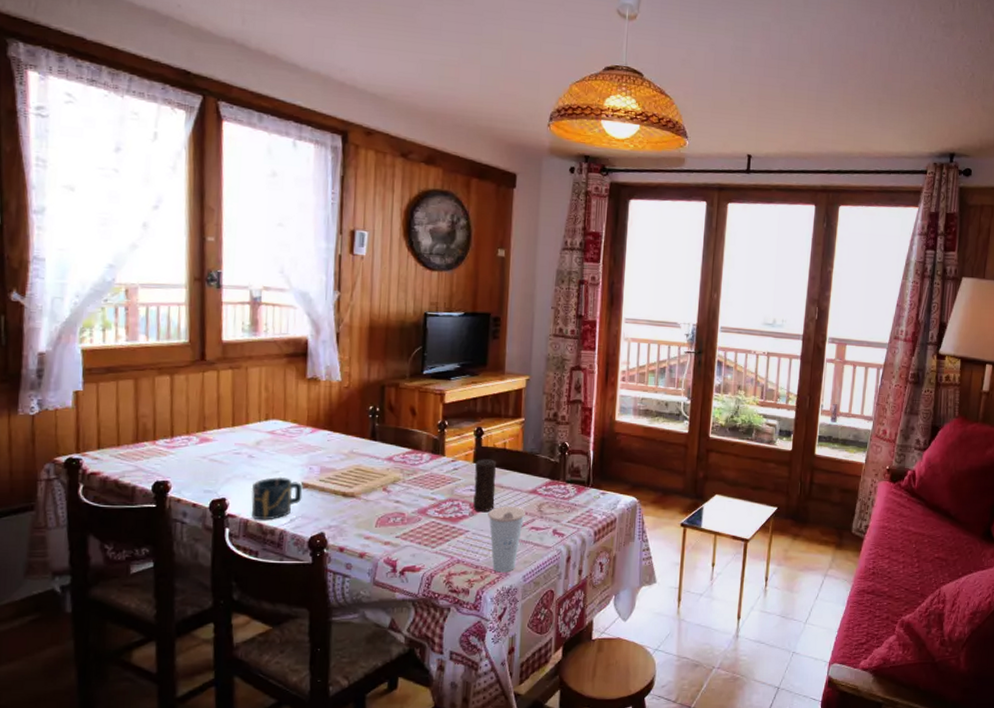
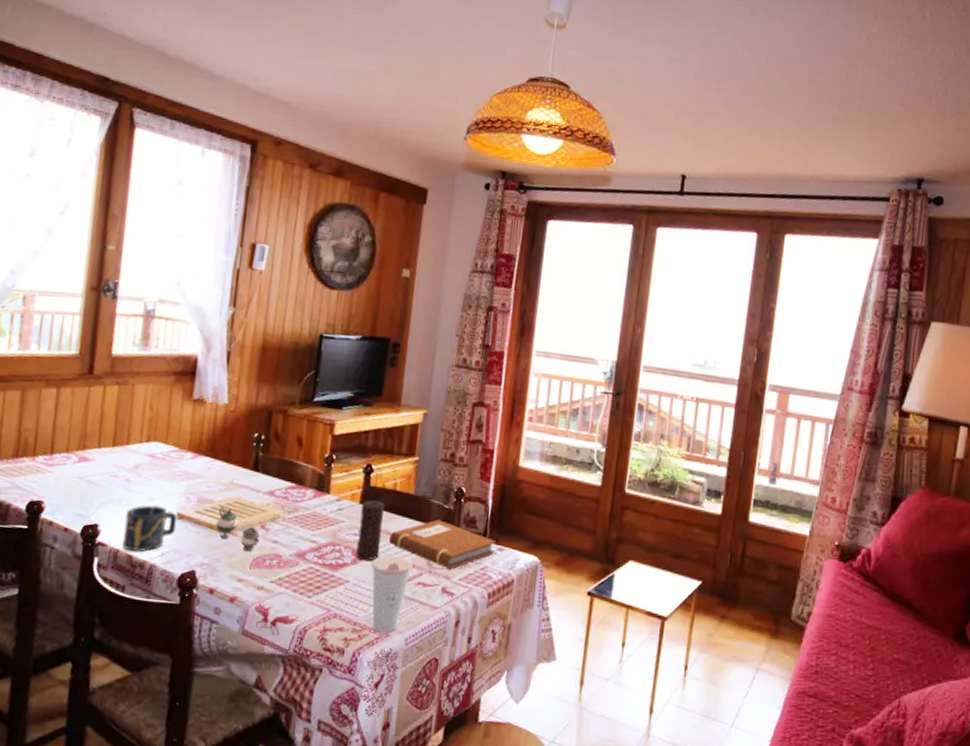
teapot: none [340,474,383,511] -> present [216,507,260,551]
notebook: none [503,472,599,513] -> present [389,519,497,569]

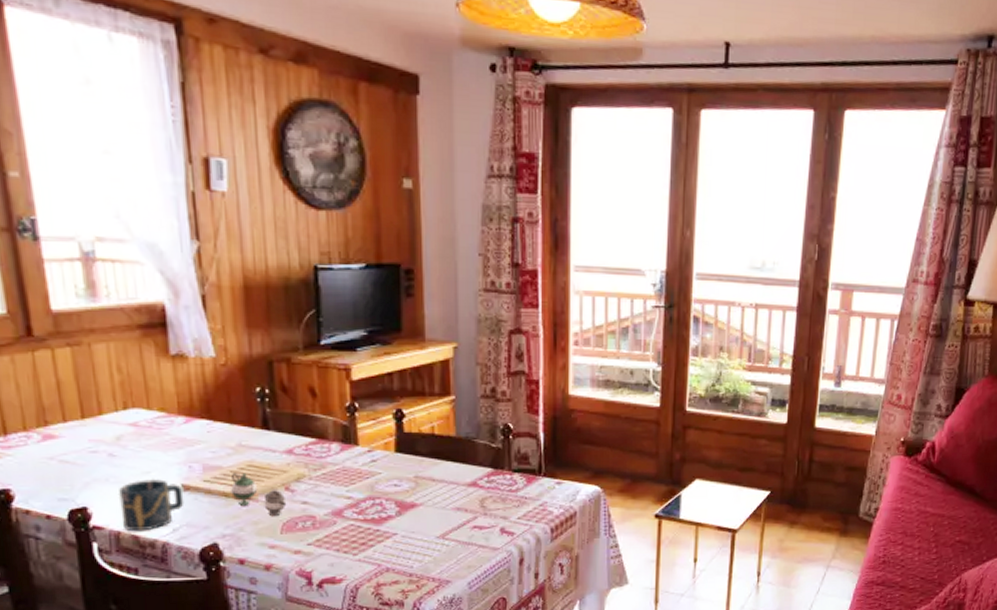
candle: present [356,500,385,561] -> none [398,447,426,511]
cup: present [371,555,413,633] -> none [419,502,465,580]
notebook: present [389,519,497,569] -> none [435,460,553,508]

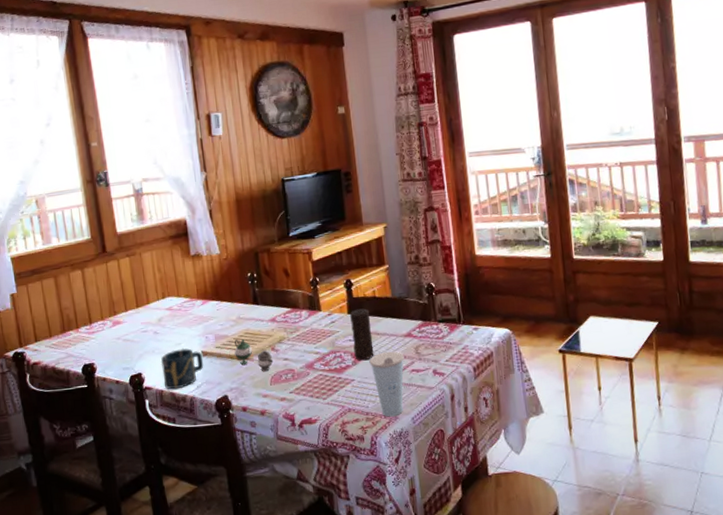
candle: none [398,447,426,511] -> present [350,308,374,361]
cup: none [419,502,465,580] -> present [369,351,404,417]

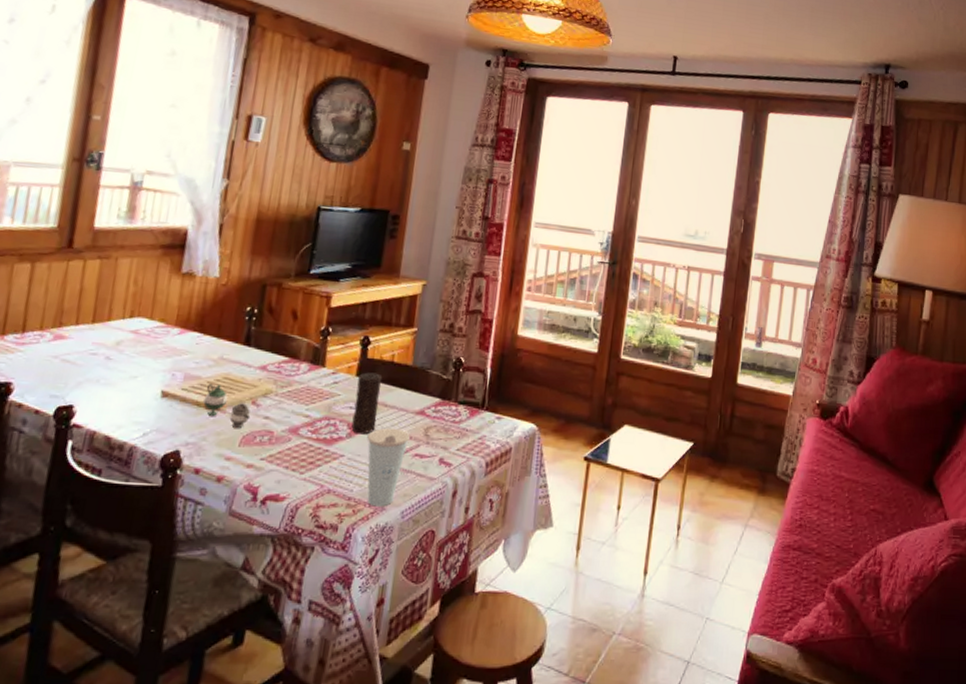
cup: present [160,348,204,390] -> none [100,382,162,434]

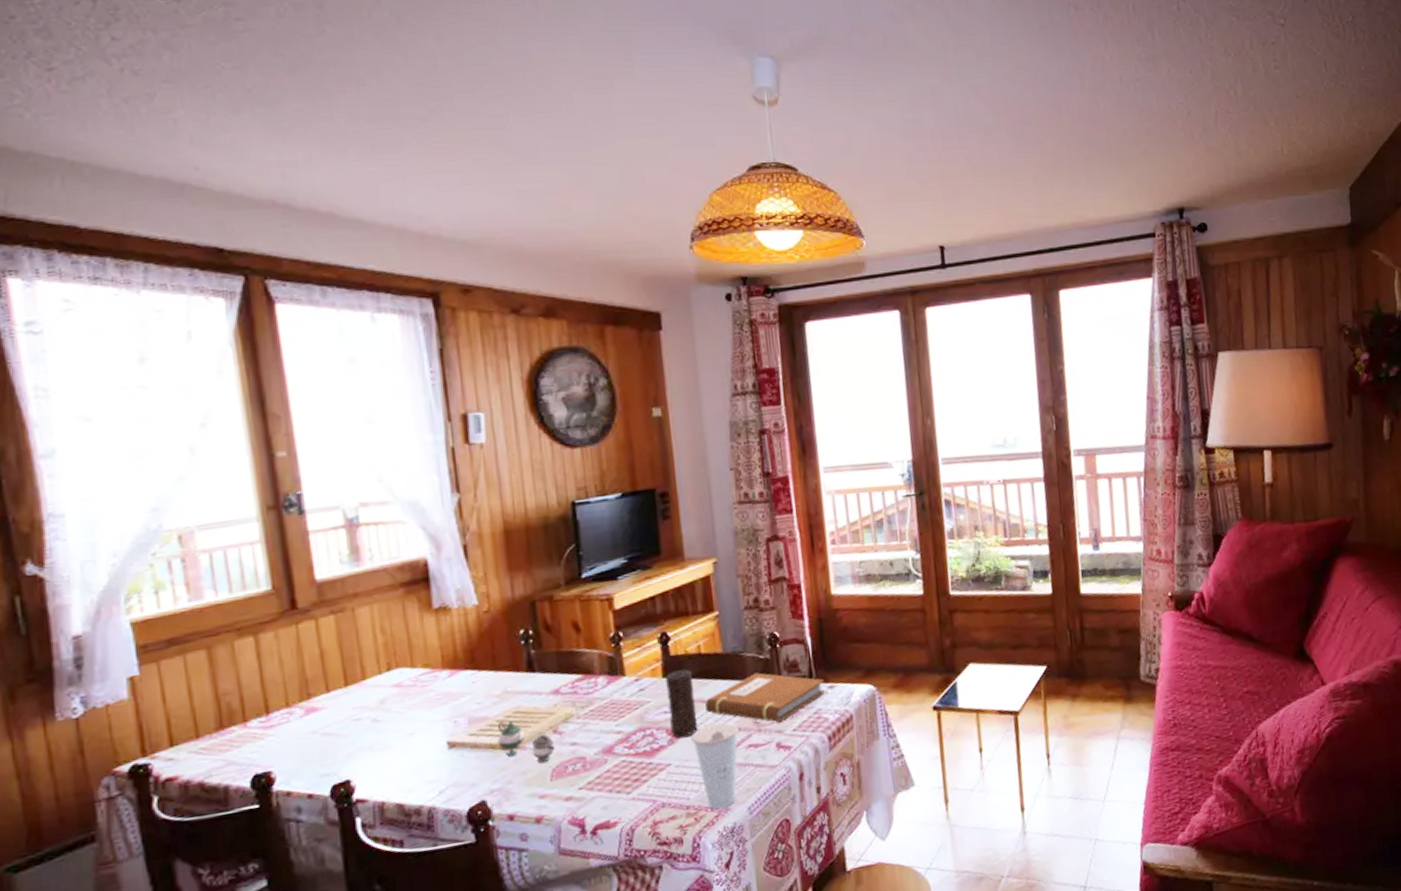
notebook: none [386,390,495,439] -> present [705,672,826,722]

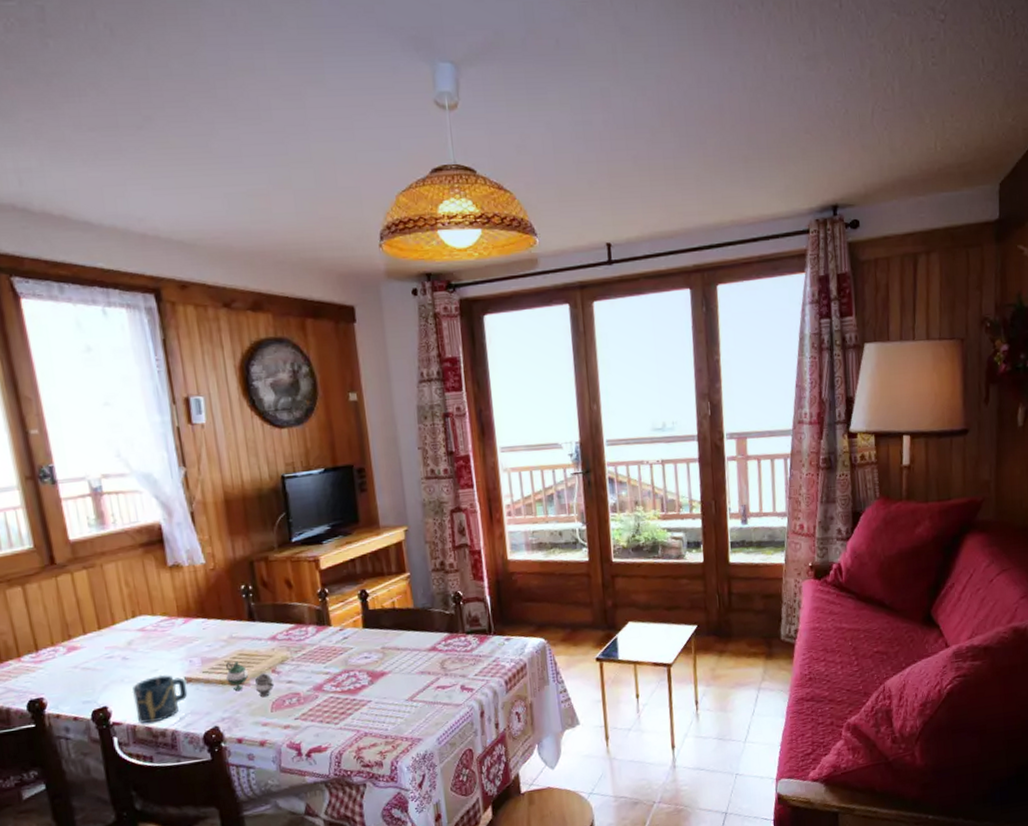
cup: none [382,739,450,800] -> present [132,674,188,724]
candle: present [666,669,698,738] -> none [365,621,394,679]
cup: present [691,722,739,810] -> none [388,667,428,739]
notebook: present [705,672,826,722] -> none [400,625,503,668]

